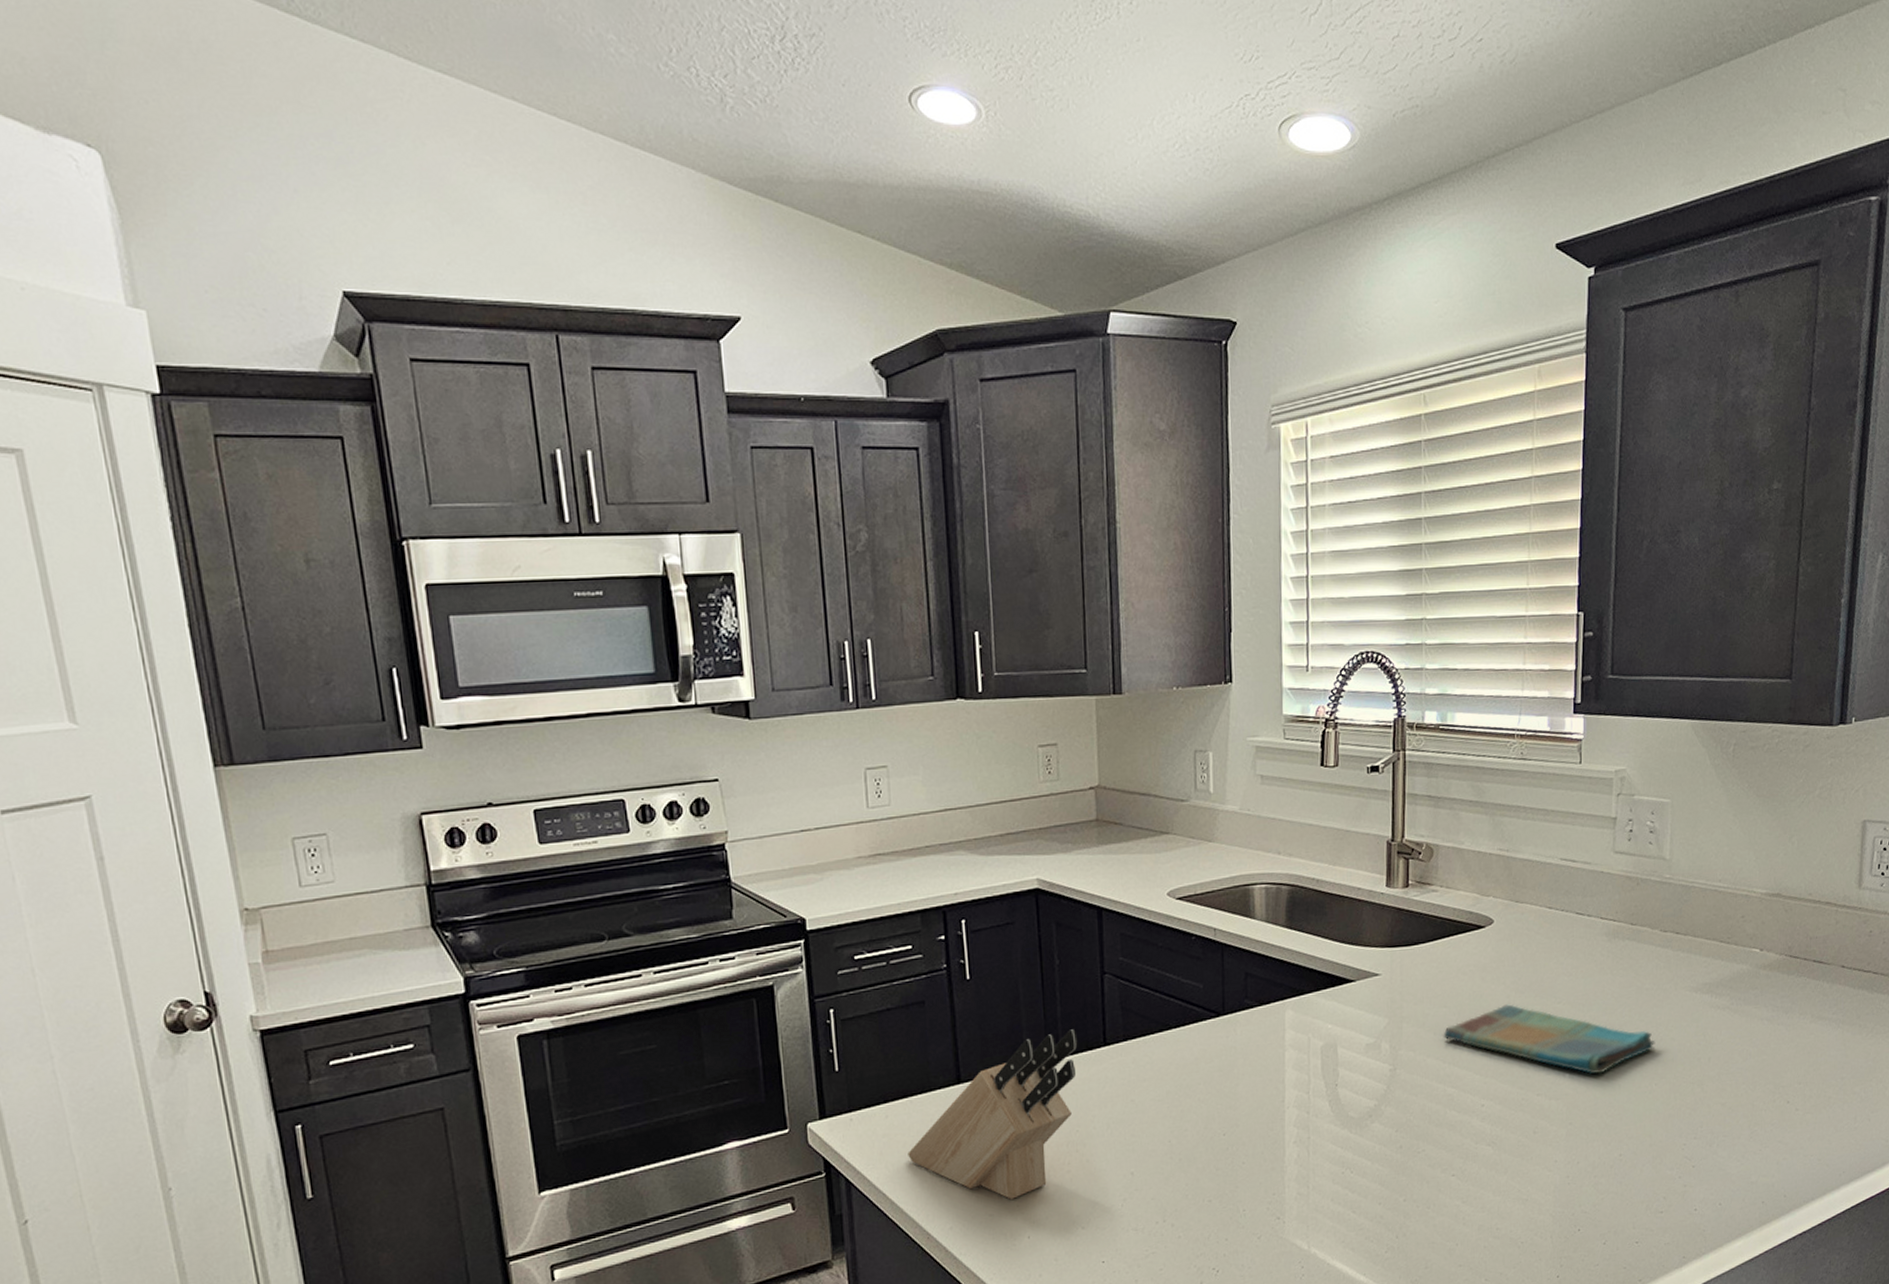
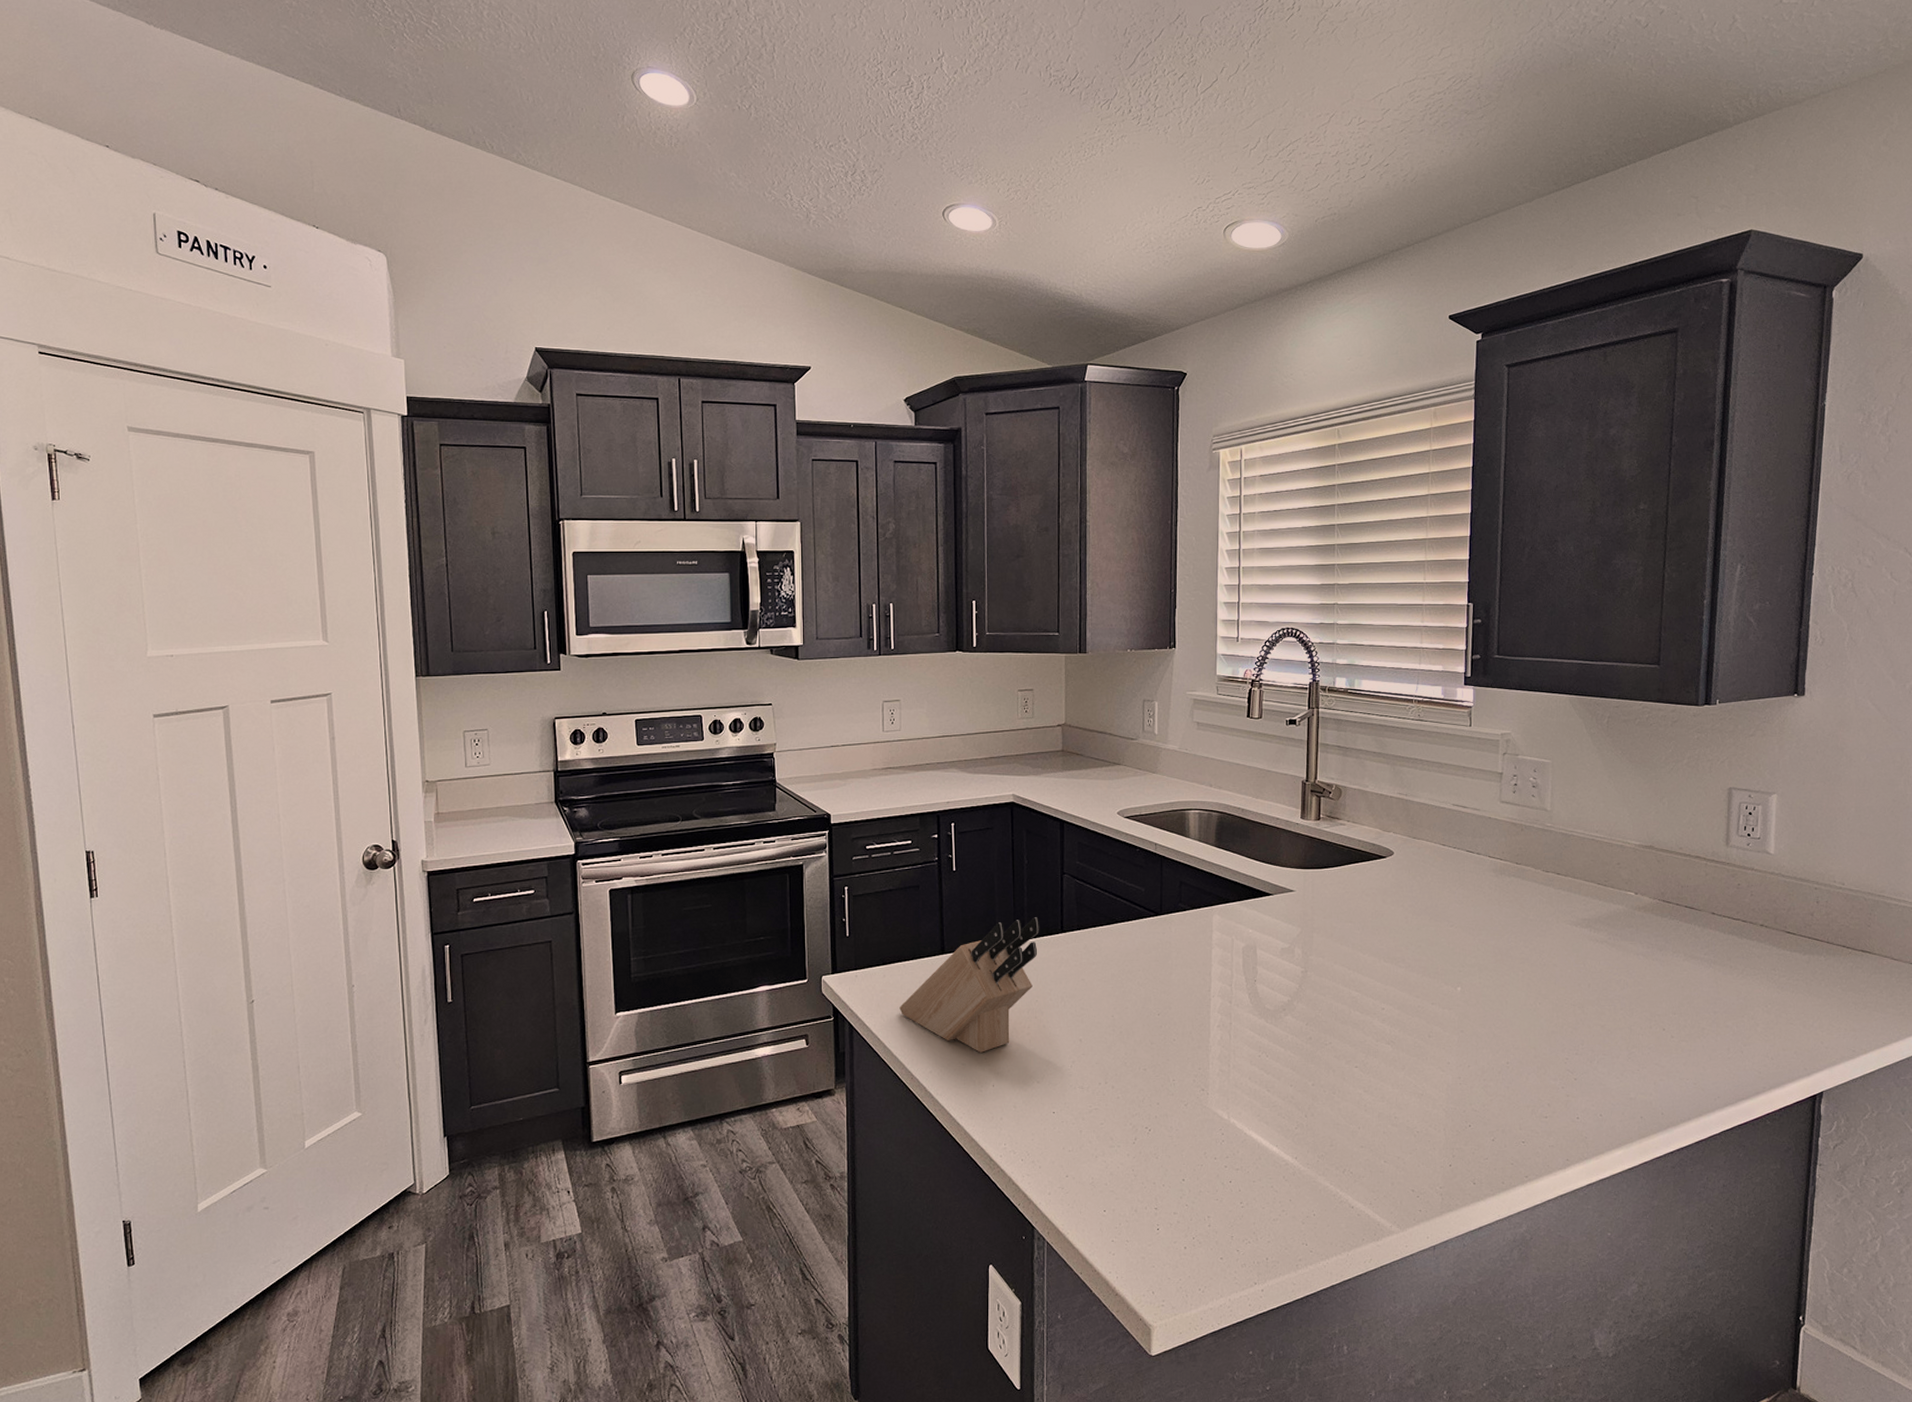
dish towel: present [1443,1004,1656,1074] -> none [1348,924,1539,990]

